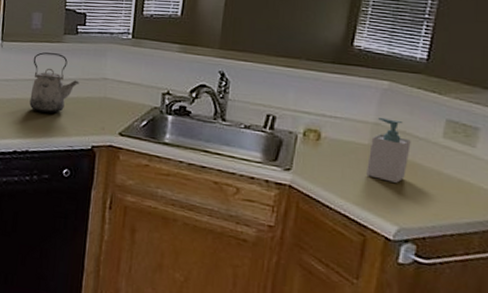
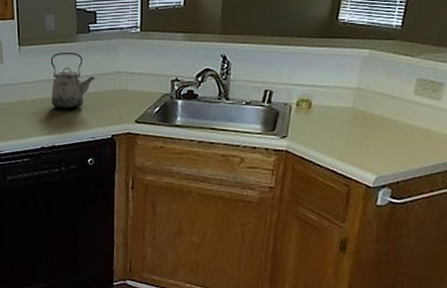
soap bottle: present [366,118,411,183] -> none [350,83,387,138]

